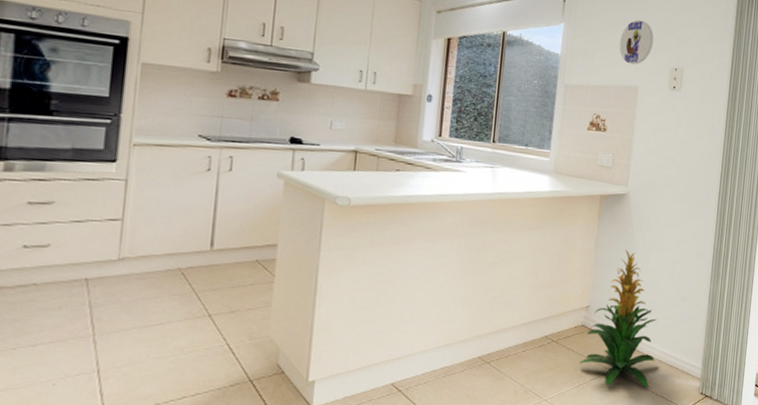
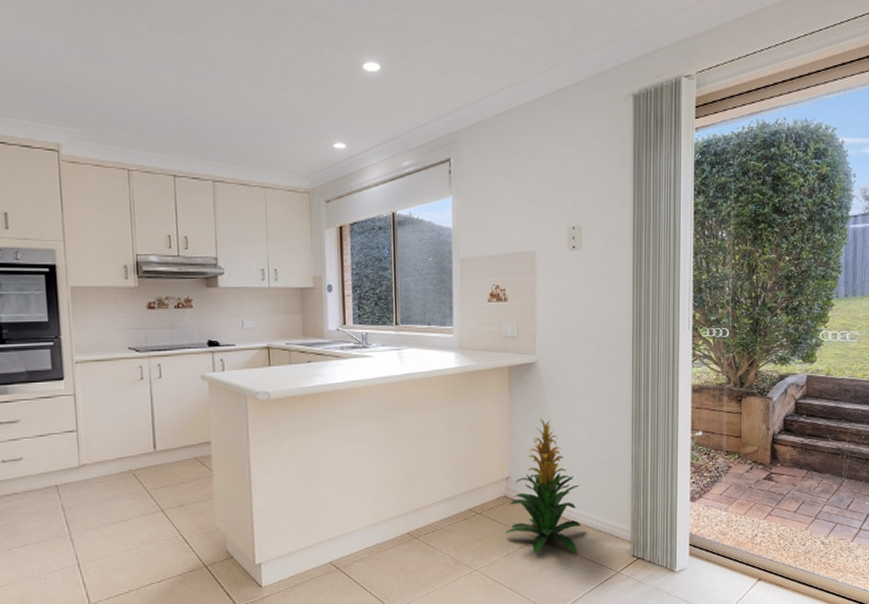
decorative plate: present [619,19,654,65] -> none [511,181,547,229]

